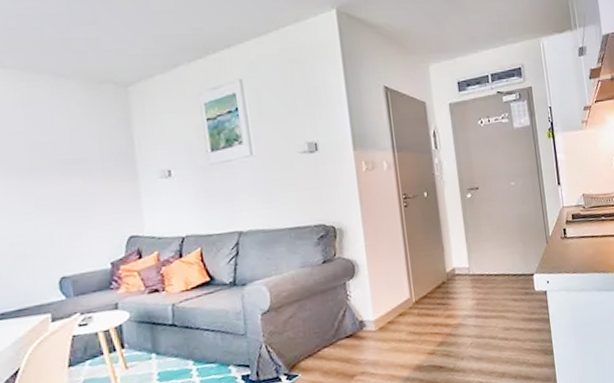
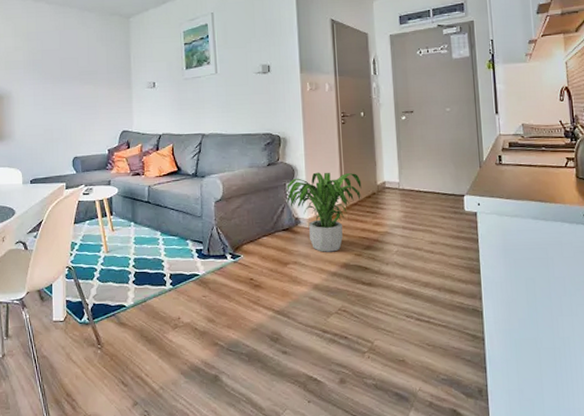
potted plant: none [346,262,432,356] -> present [286,172,362,252]

